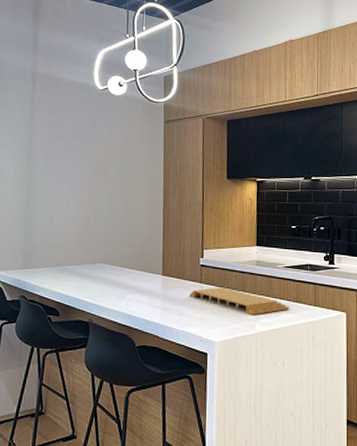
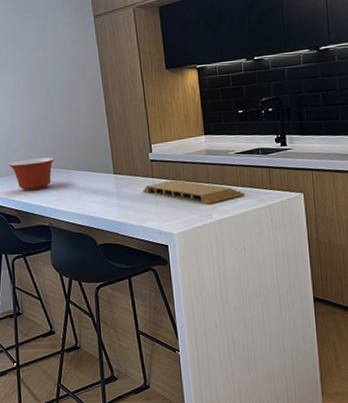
mixing bowl: none [57,252,105,284] -> present [8,157,54,191]

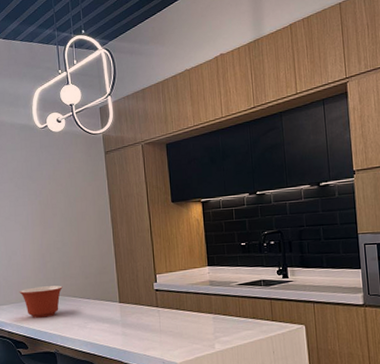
cutting board: present [143,180,245,205] -> none [147,309,247,335]

